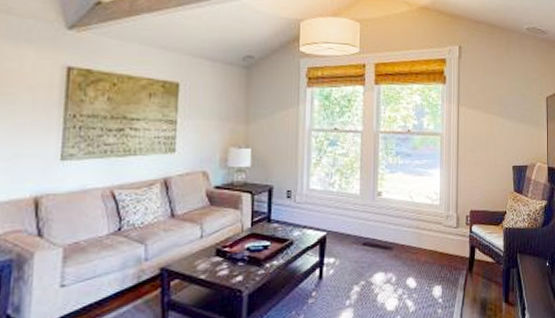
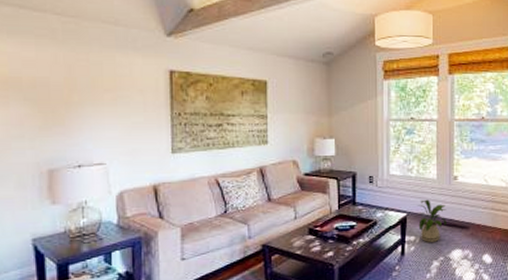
house plant: none [336,217,369,265] -> present [416,199,447,242]

